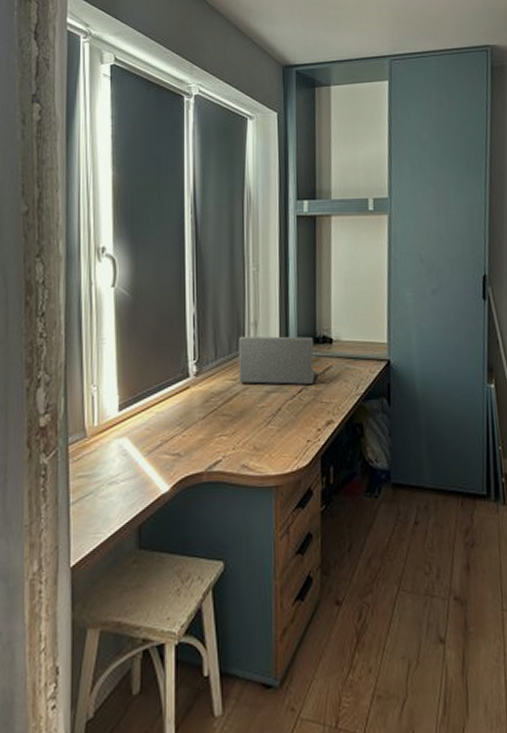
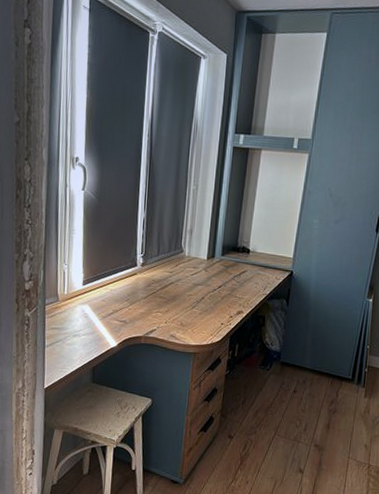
laptop: present [238,336,316,385] -> none [174,239,235,282]

